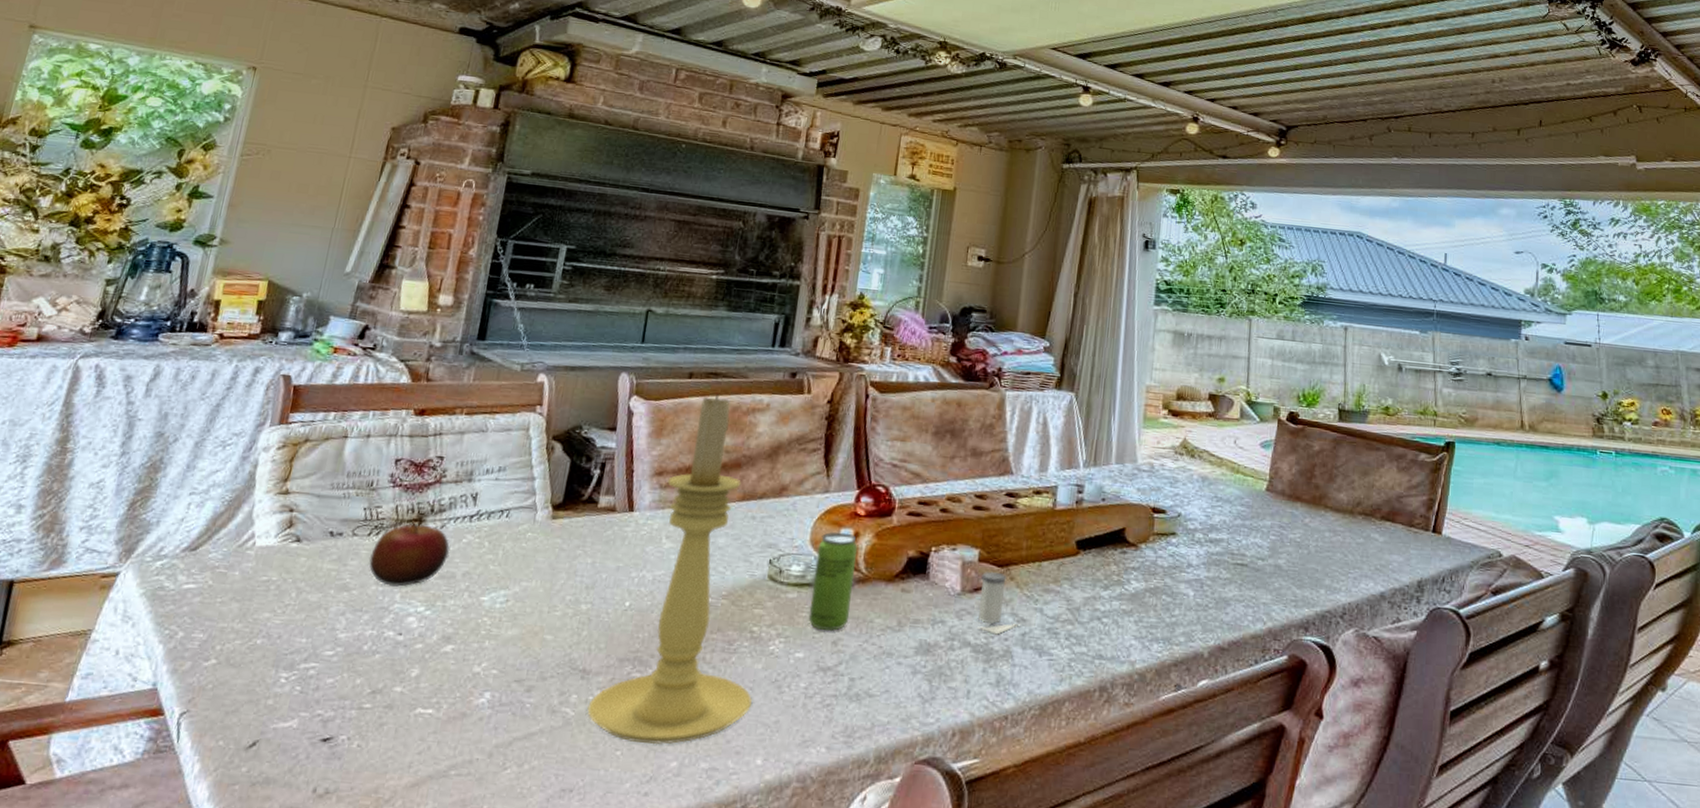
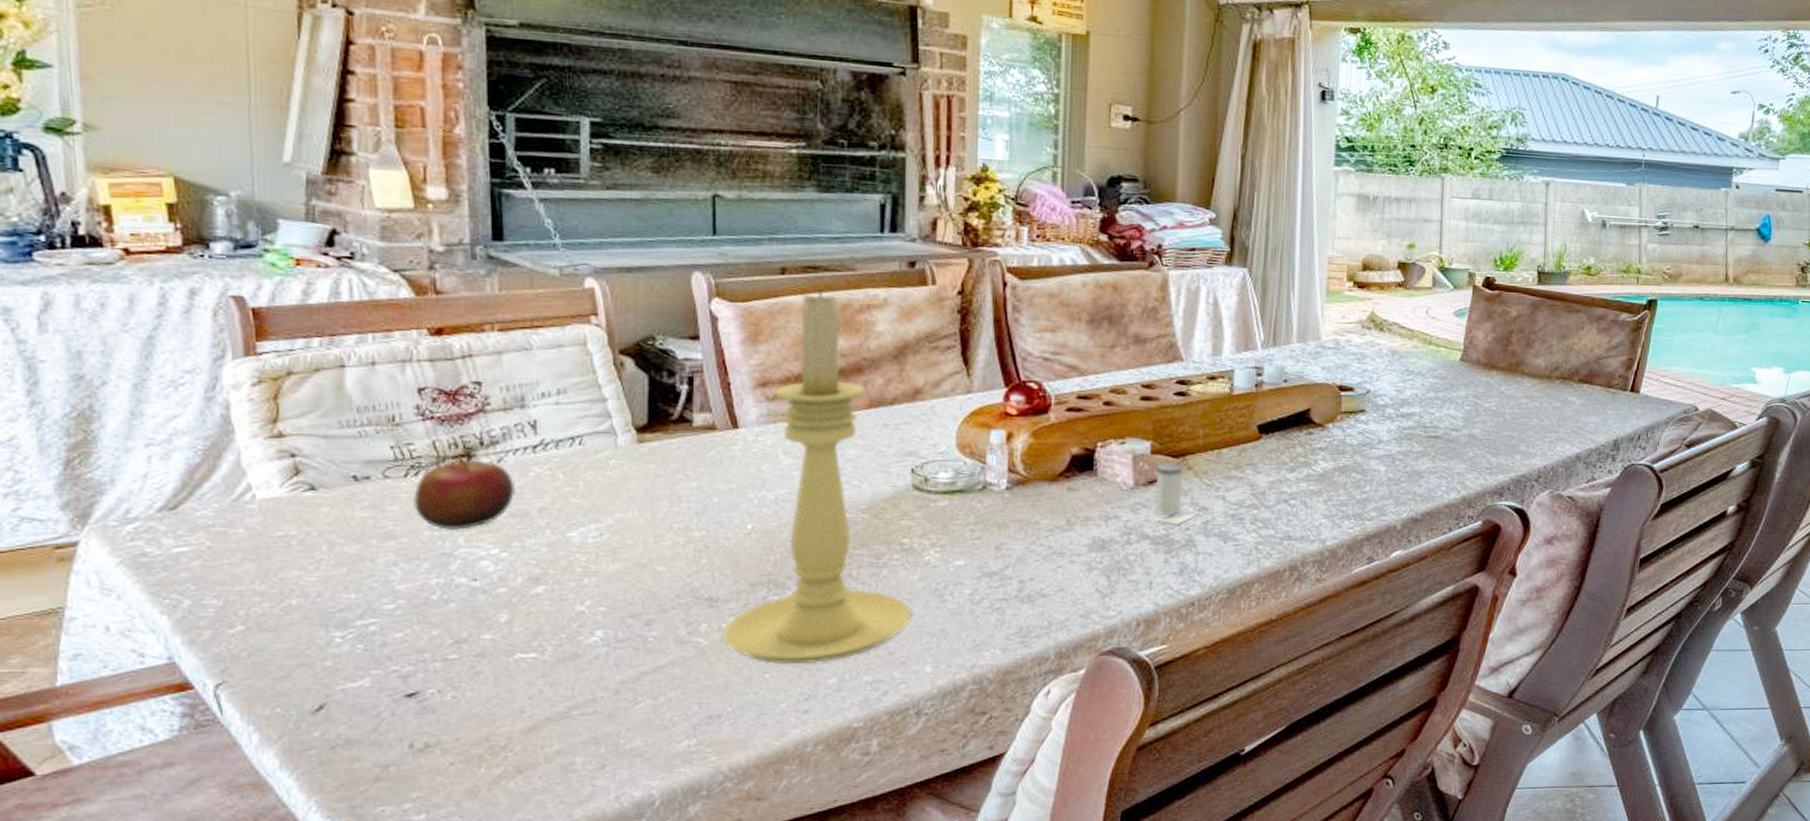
beverage can: present [808,531,858,632] -> none [965,434,1013,537]

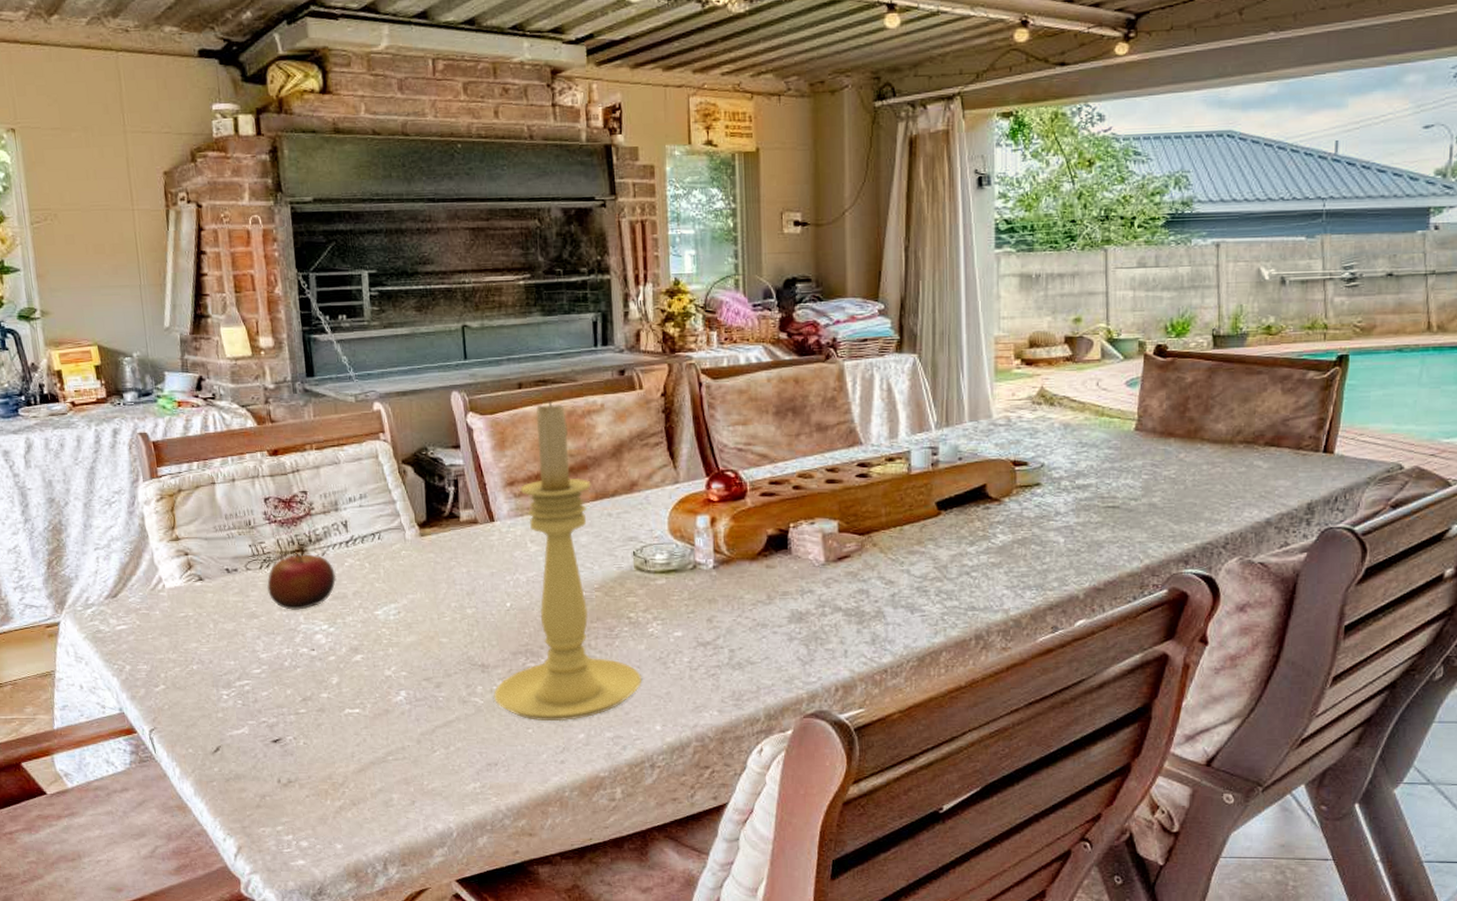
salt shaker: present [1155,462,1201,525] -> none [844,540,888,598]

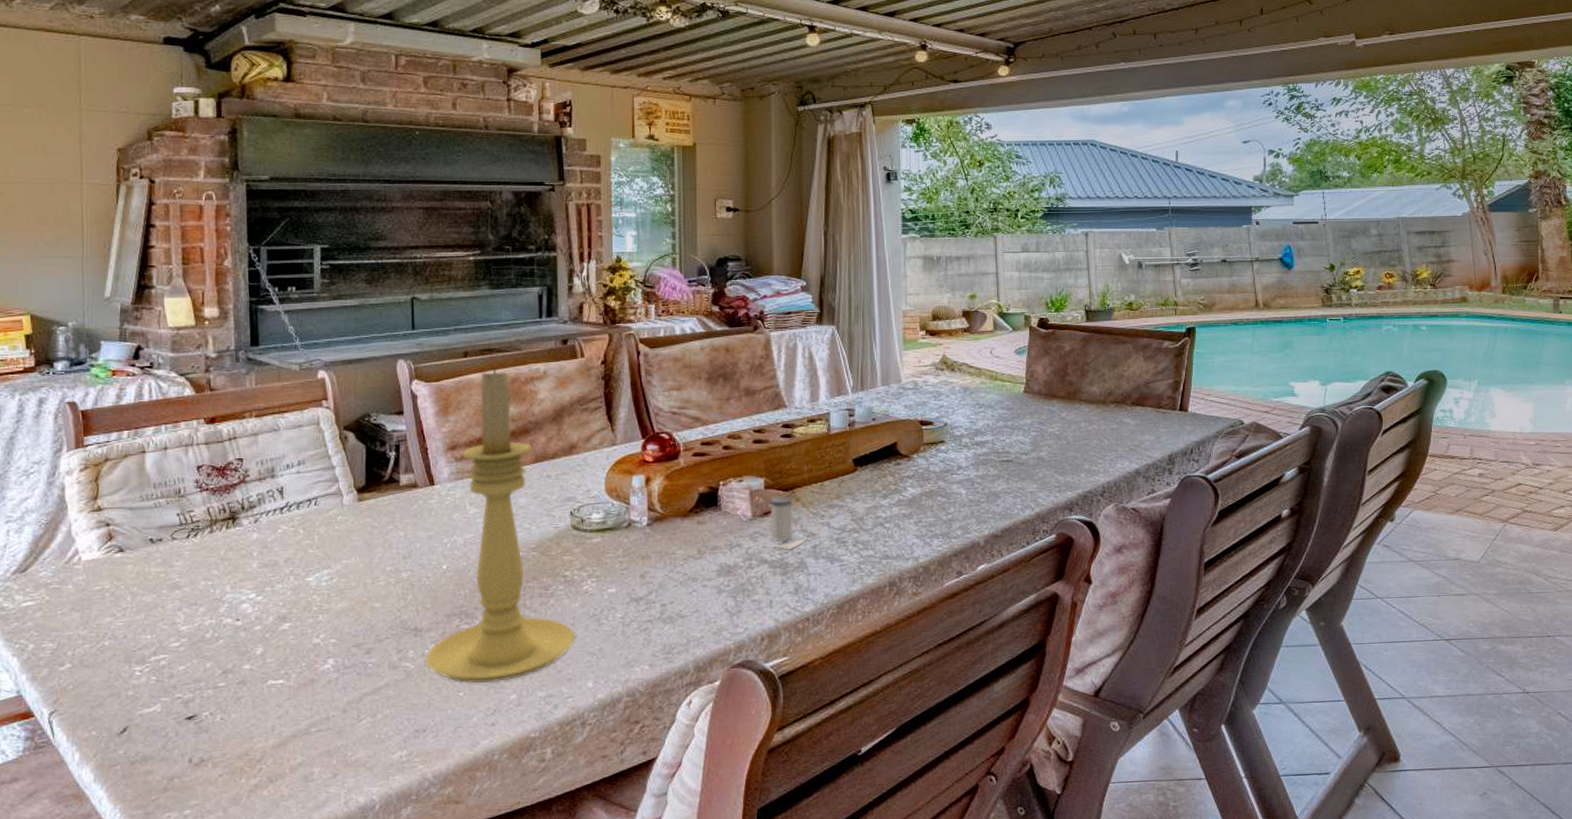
apple: present [266,553,337,610] -> none [192,521,268,580]
salt shaker: none [844,540,888,598] -> present [770,495,810,550]

